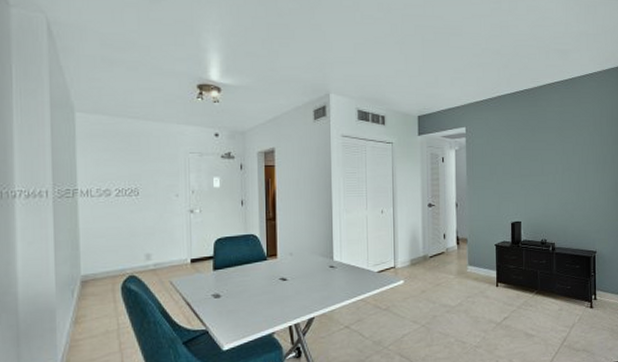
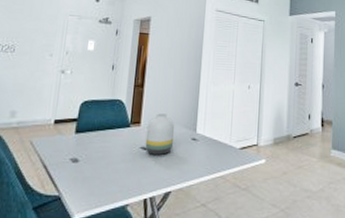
vase: none [283,244,312,285] -> present [145,113,175,155]

